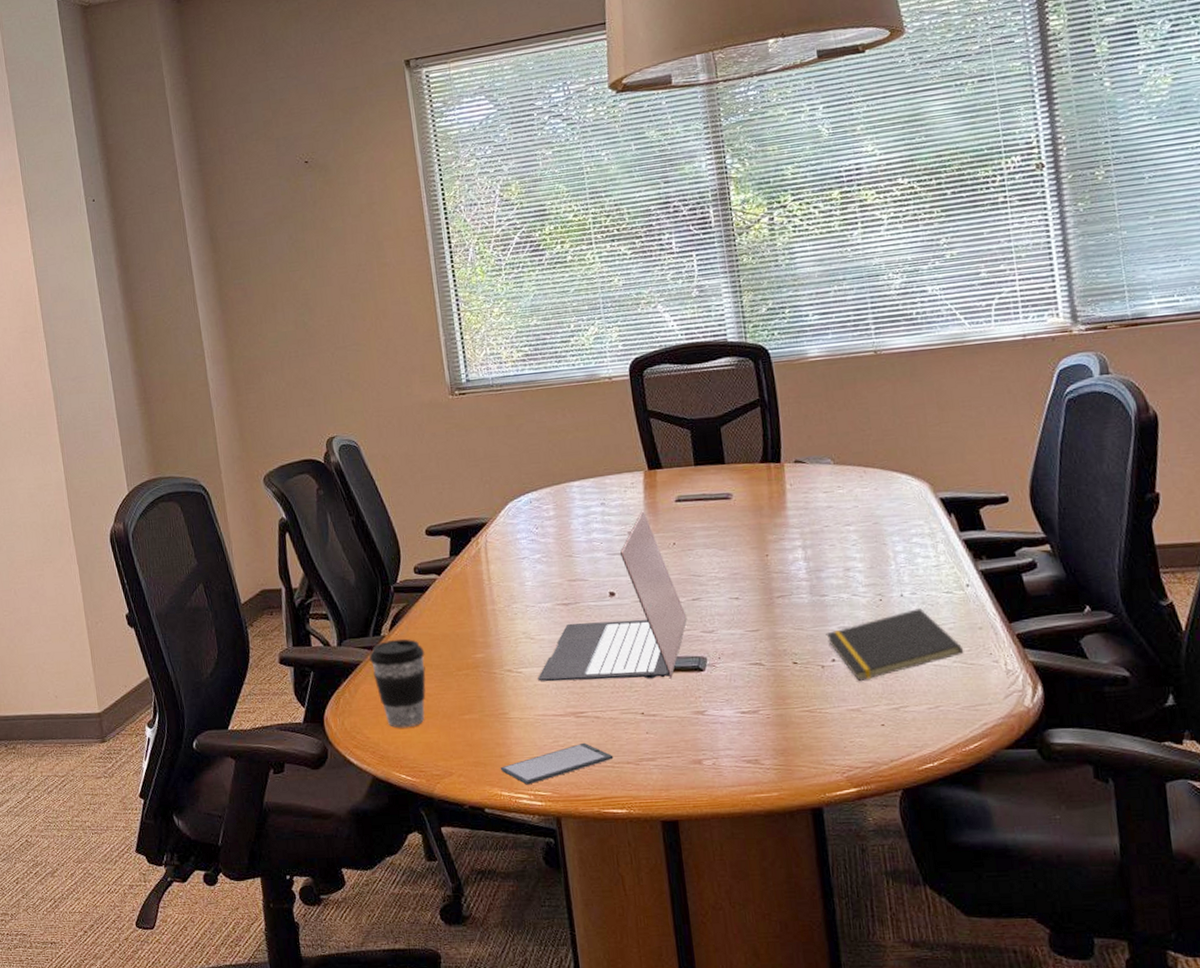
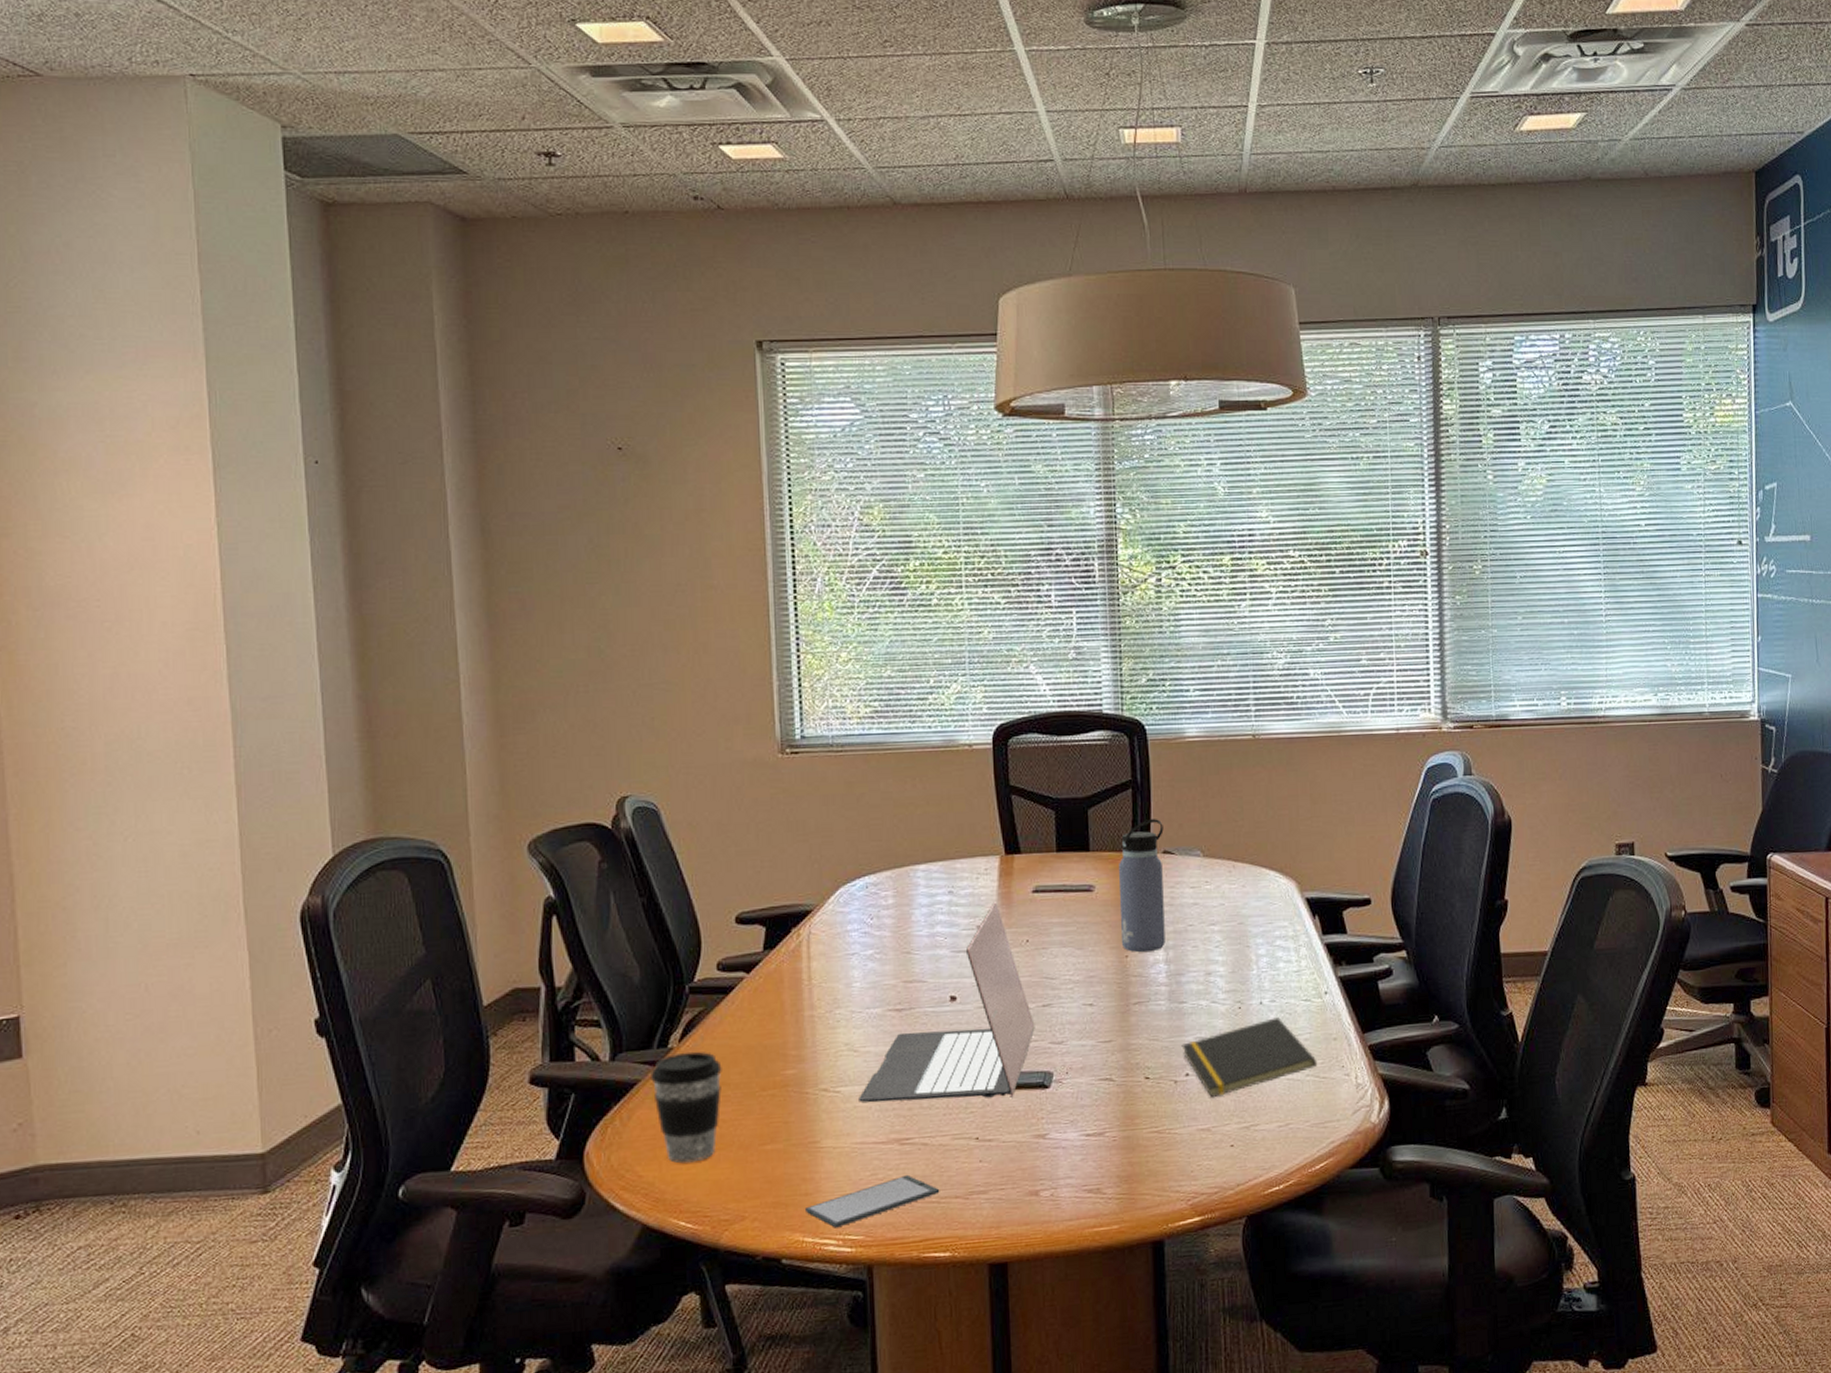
water bottle: none [752,432,803,552] -> present [1118,819,1166,952]

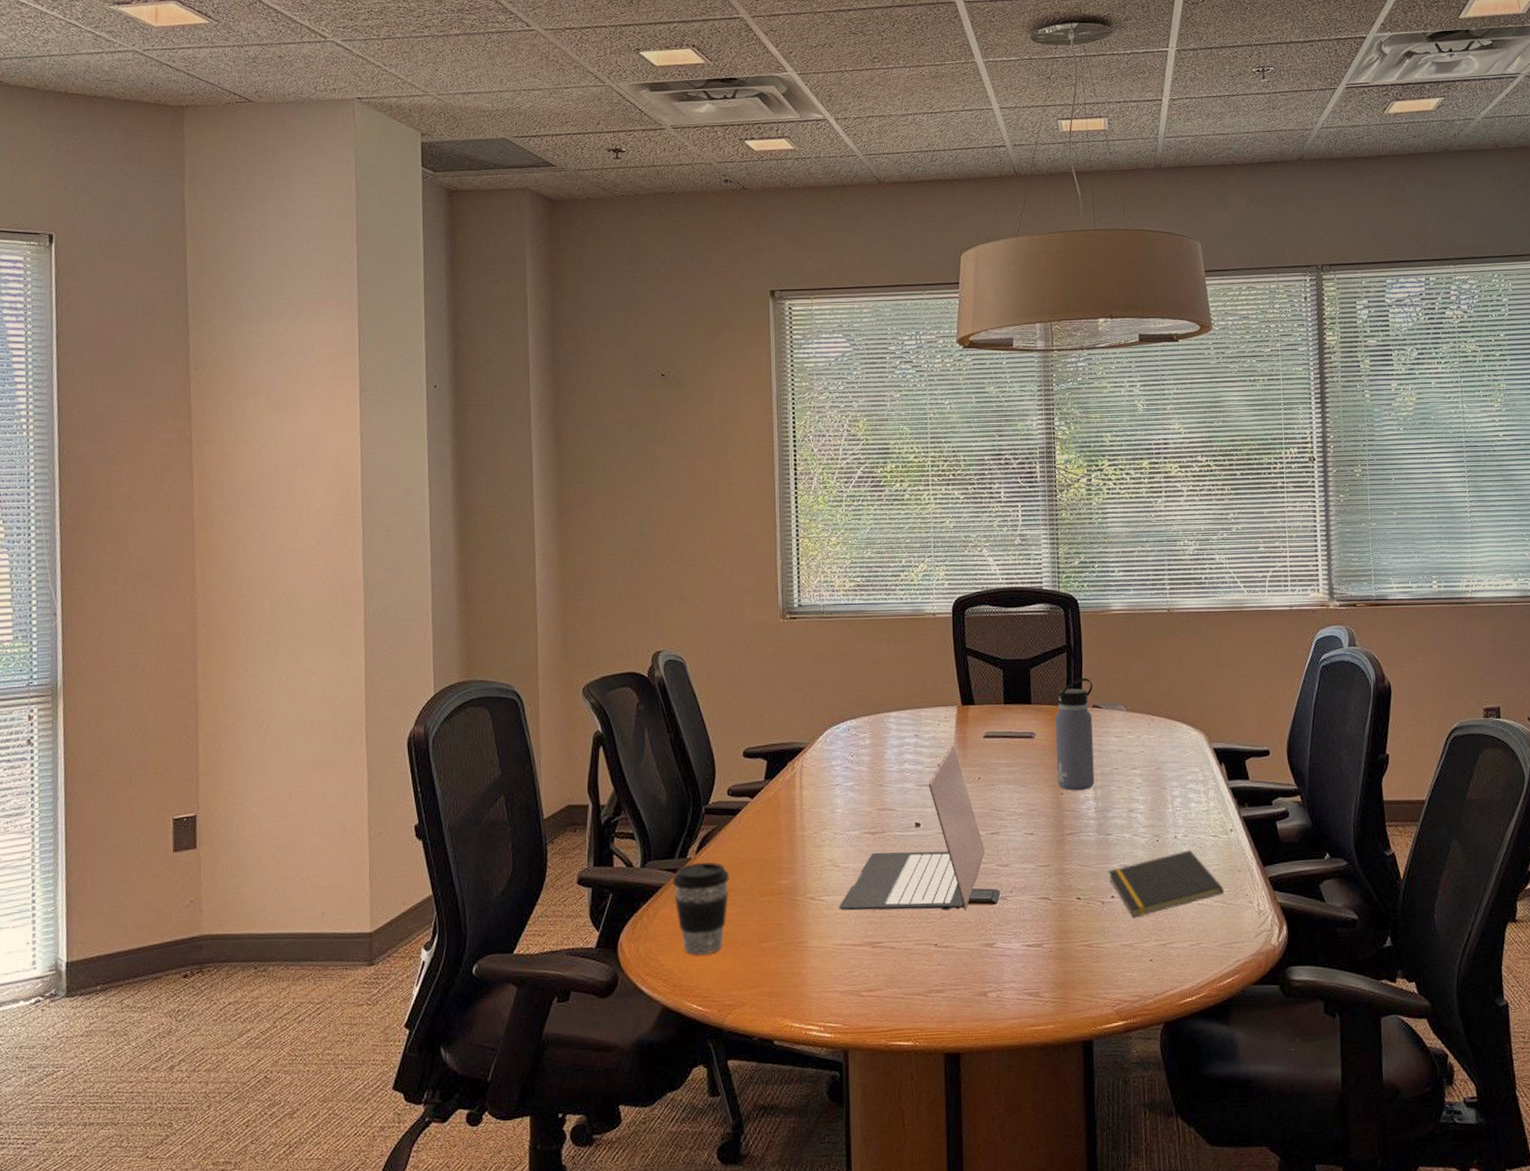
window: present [804,1174,940,1228] -> none [793,973,905,1016]

